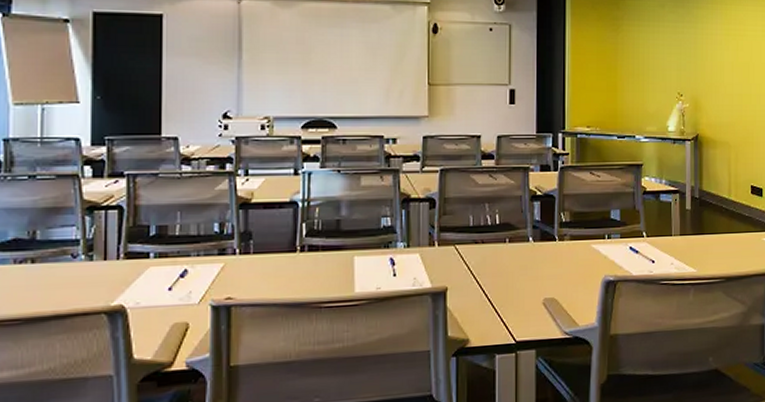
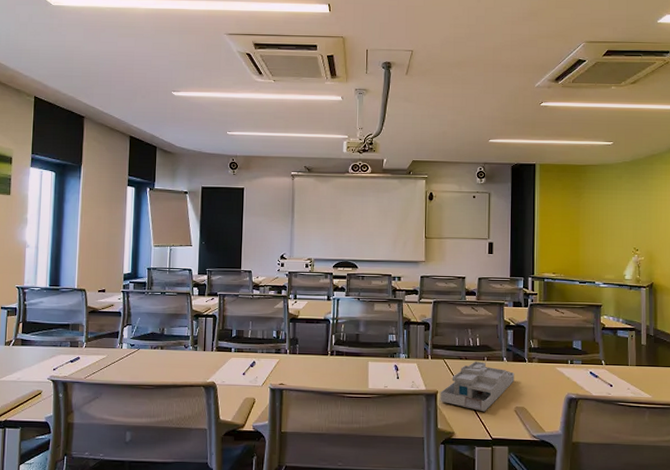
desk organizer: none [450,244,543,309] -> present [440,361,515,412]

